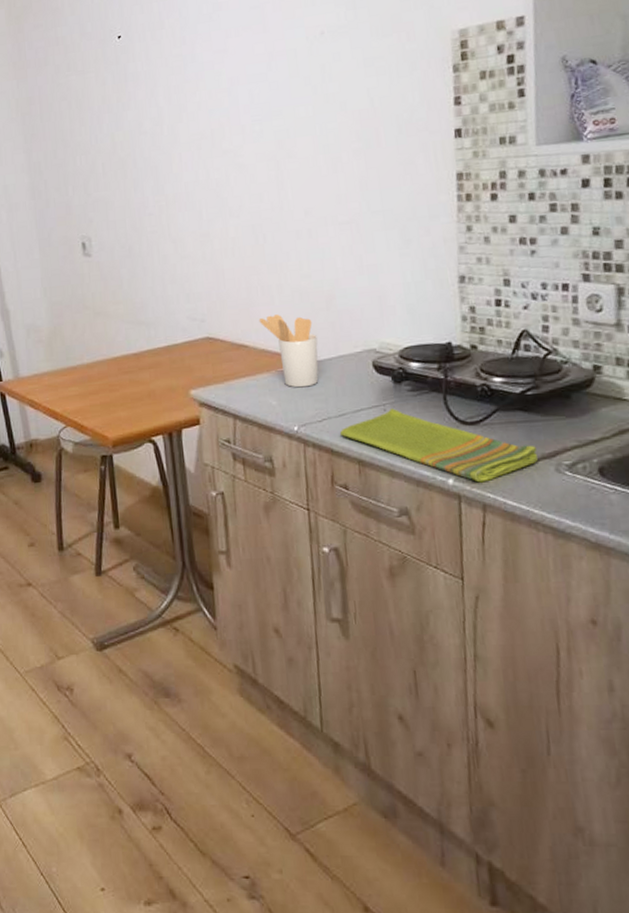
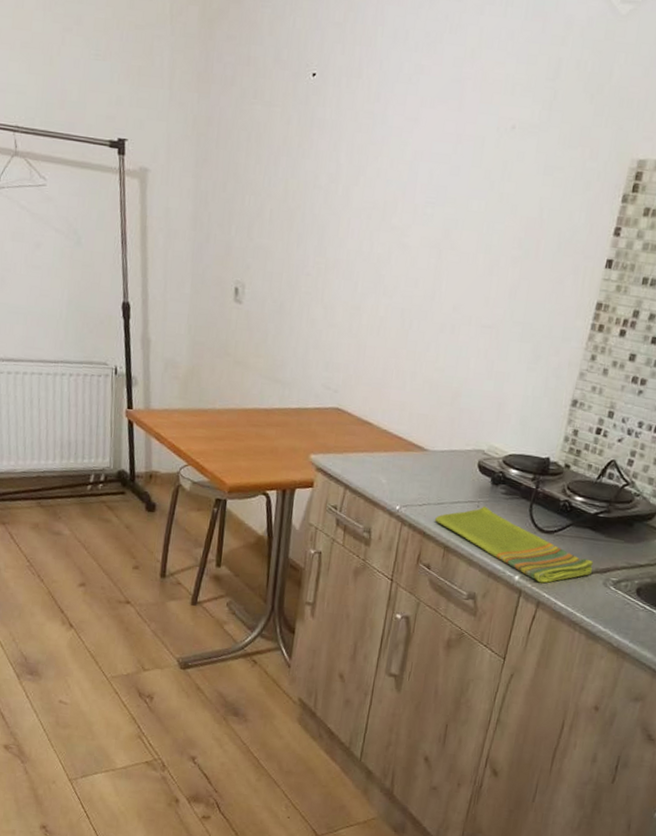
utensil holder: present [258,314,319,388] -> none [387,399,436,473]

